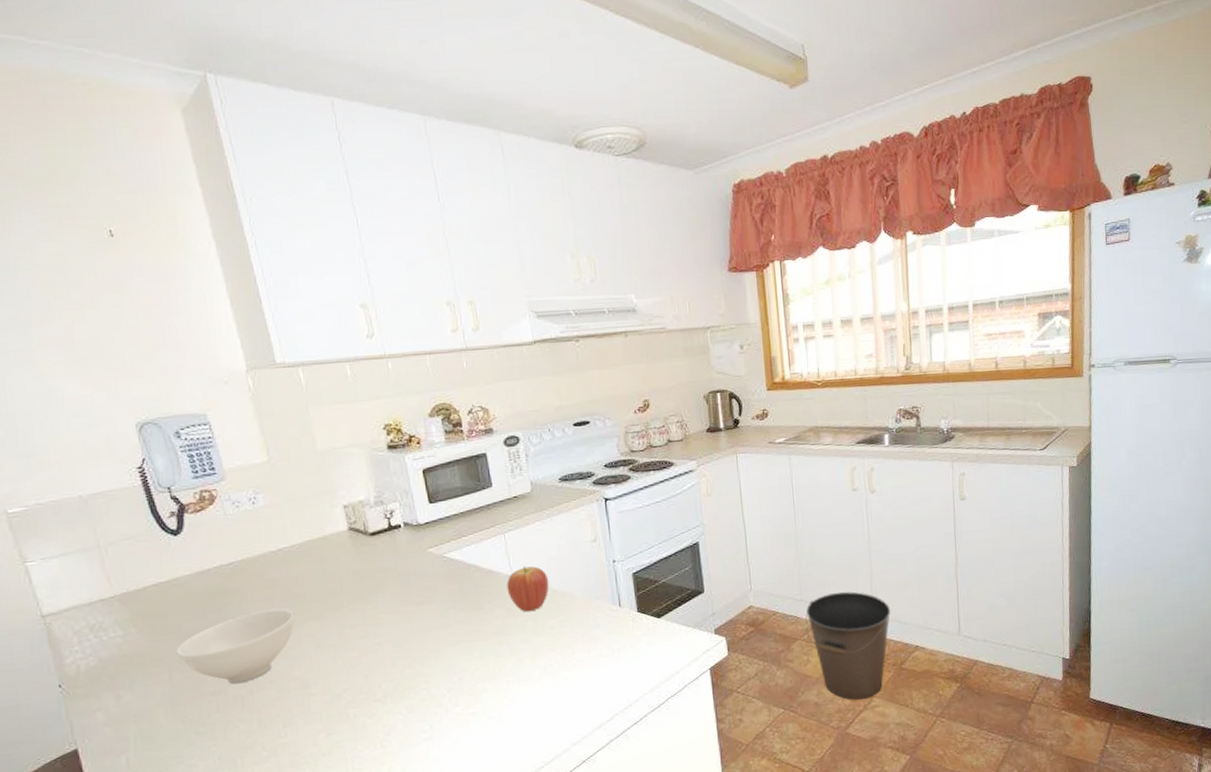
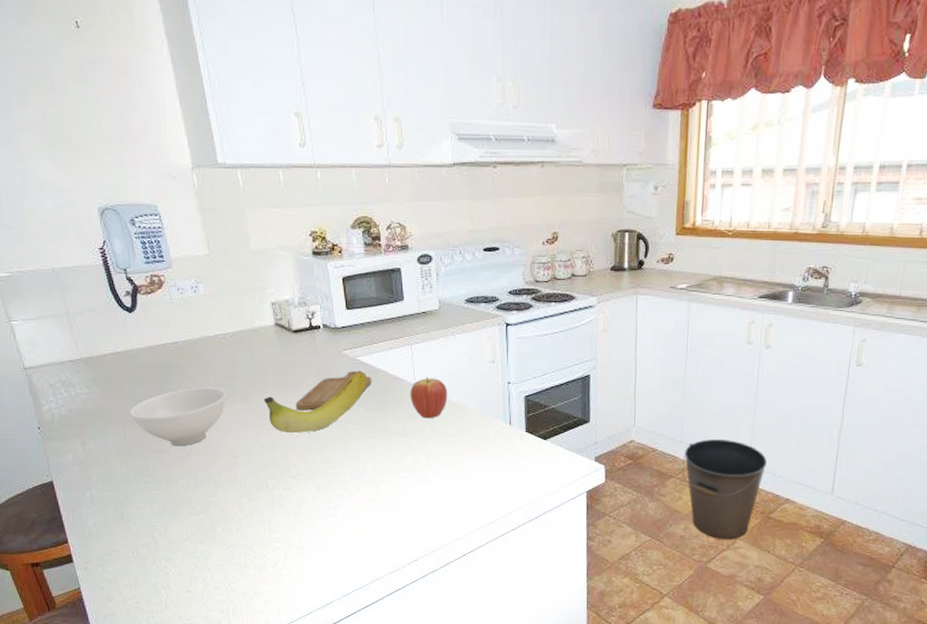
fruit: none [339,568,458,651] -> present [263,370,367,434]
chopping board: none [376,569,463,621] -> present [295,371,372,410]

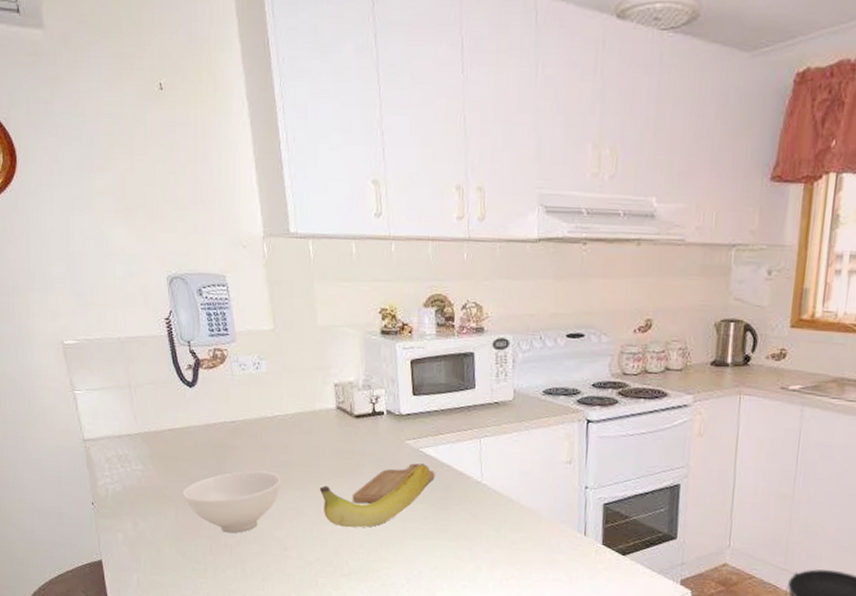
fruit: present [410,377,448,419] -> none [475,475,518,522]

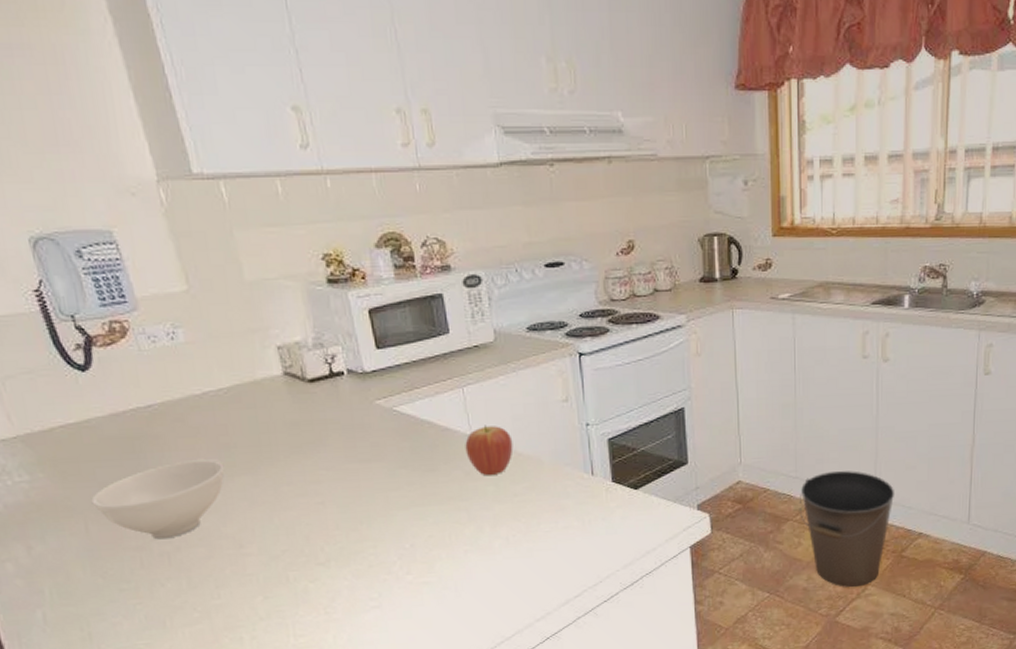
fruit: present [319,463,430,528] -> none [275,423,409,510]
chopping board: present [352,463,435,504] -> none [317,425,416,478]
fruit: none [475,475,518,522] -> present [465,425,514,476]

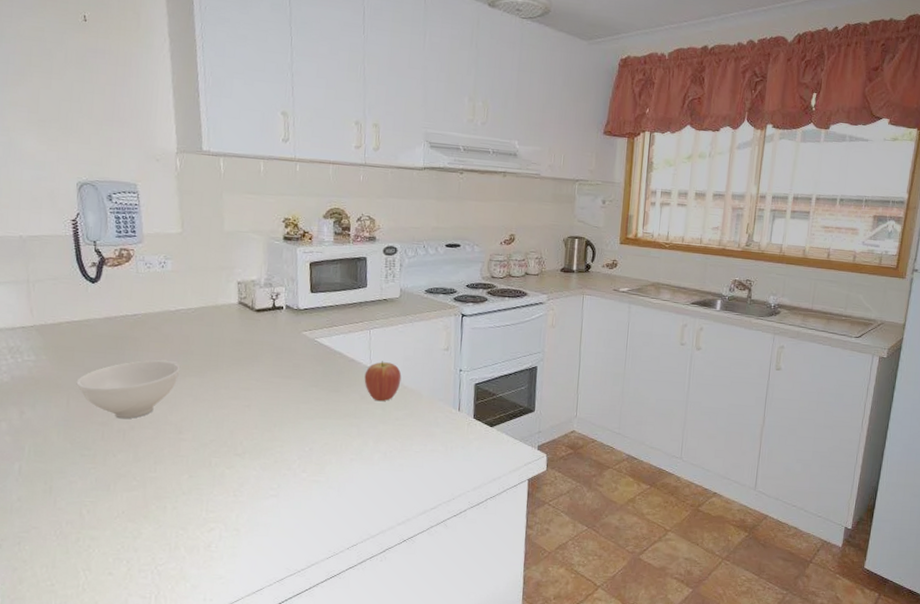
bucket: present [799,470,895,587] -> none [618,432,697,531]

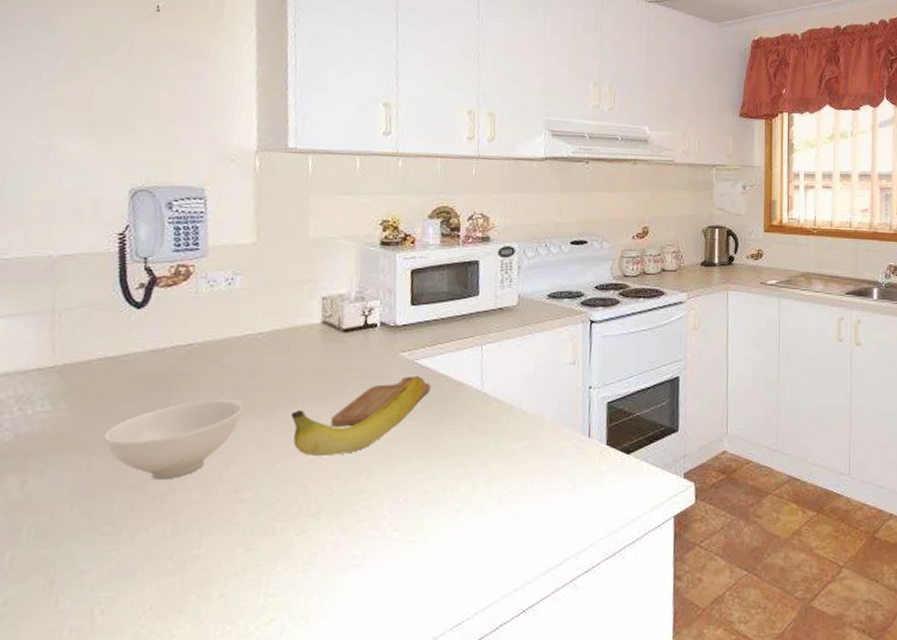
fruit: none [217,351,324,411] -> present [290,375,425,457]
chopping board: none [249,351,328,388] -> present [330,377,431,425]
fruit: present [364,361,402,402] -> none [474,382,520,433]

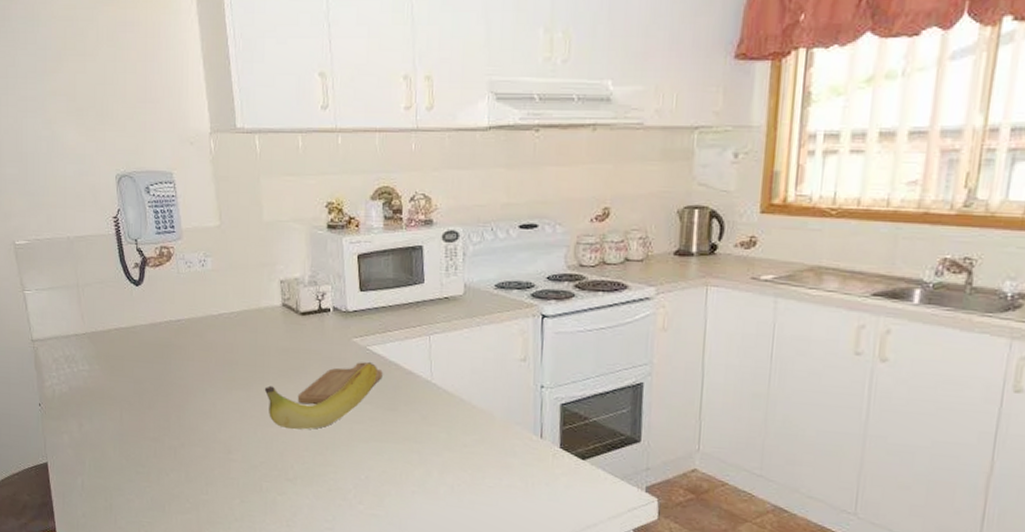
bowl: present [103,400,244,480] -> none [127,370,226,435]

